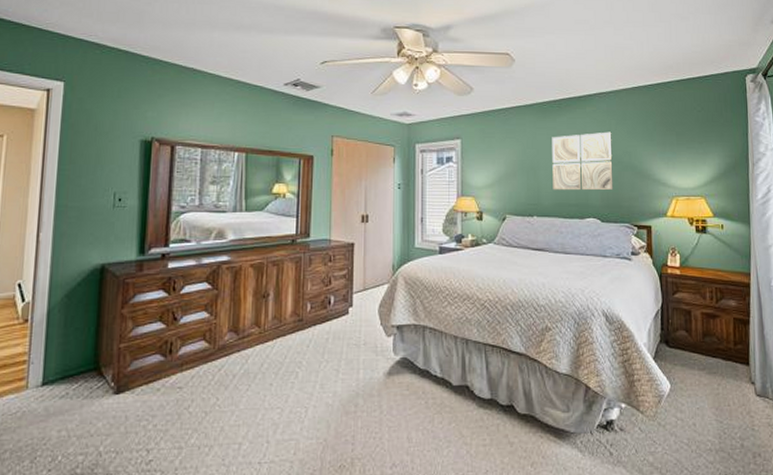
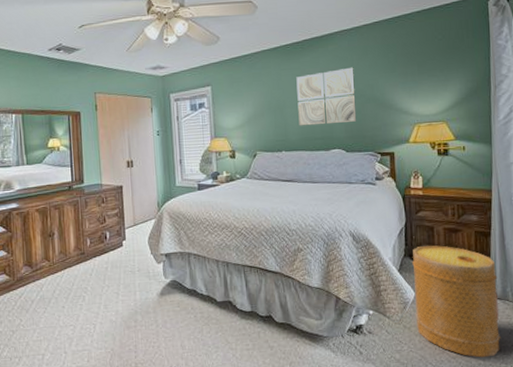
basket: none [668,331,761,464] -> present [412,245,501,358]

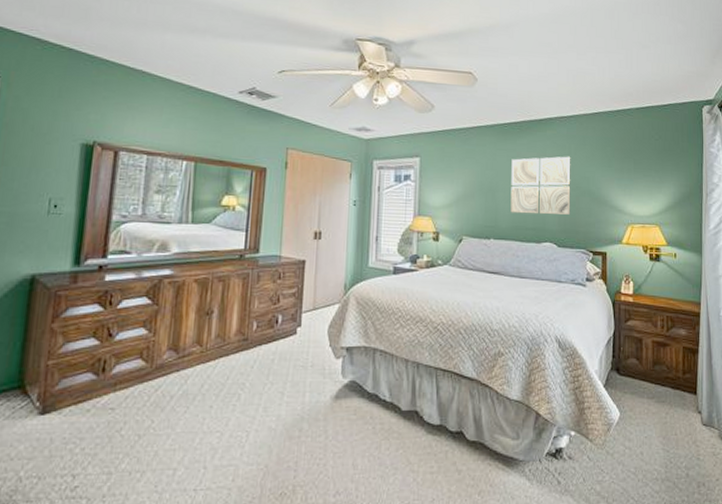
basket: present [412,245,501,358] -> none [619,359,705,493]

